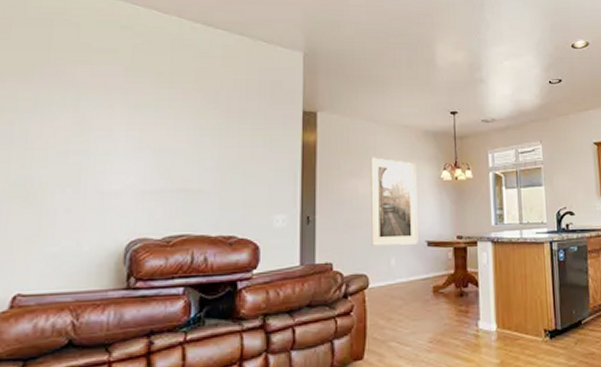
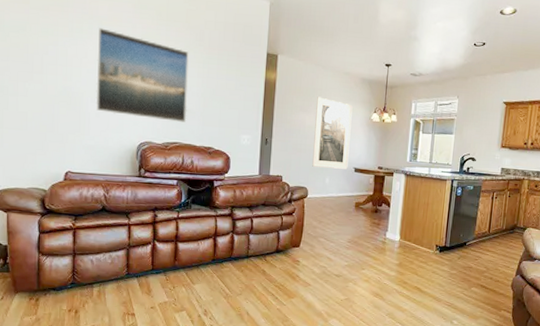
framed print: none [66,98,200,208] -> present [96,28,189,122]

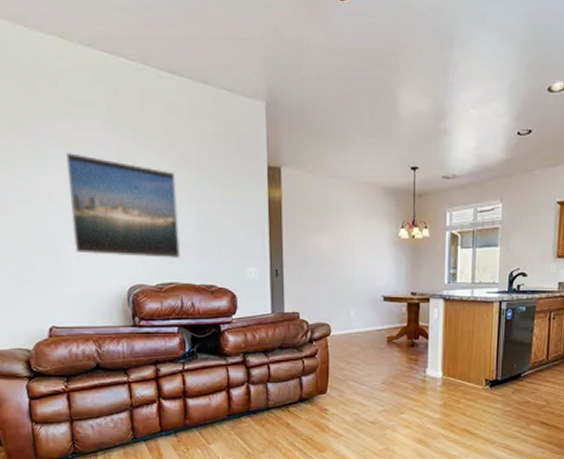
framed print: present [312,96,353,169] -> none [332,214,375,299]

